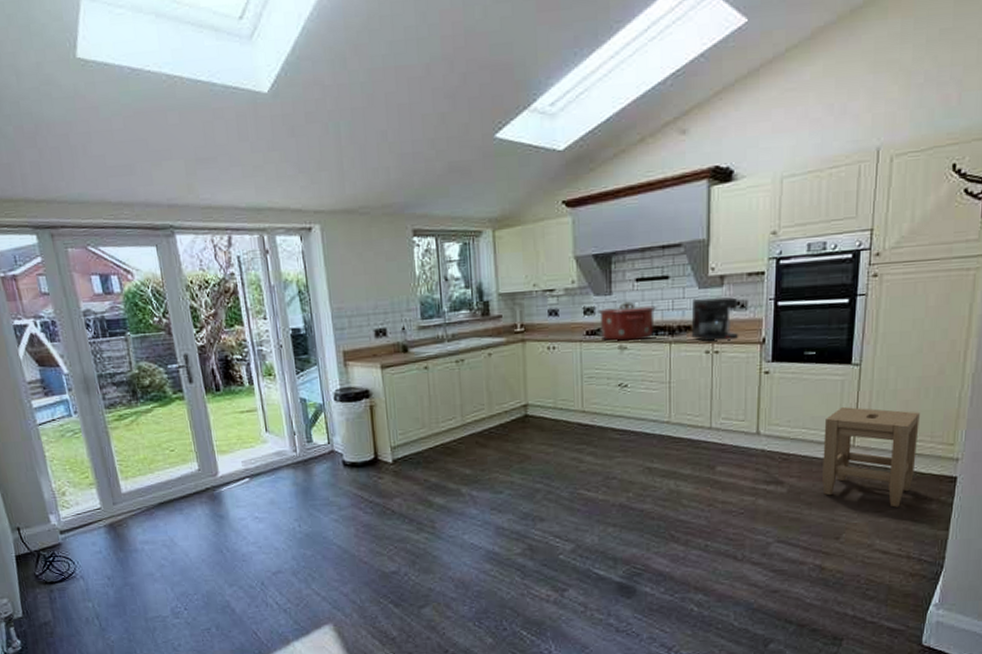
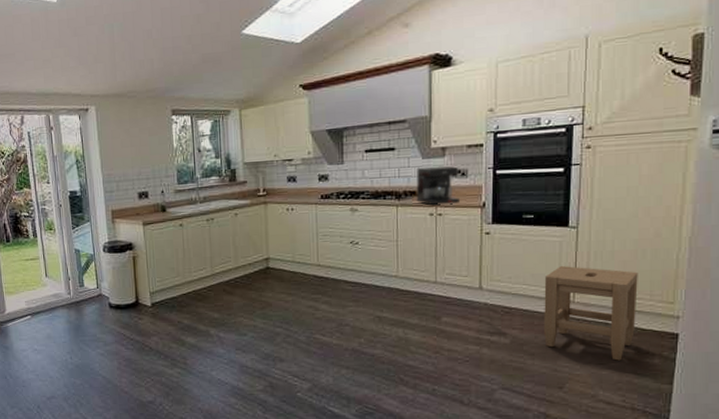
casserole: present [597,301,657,341] -> none [330,170,385,204]

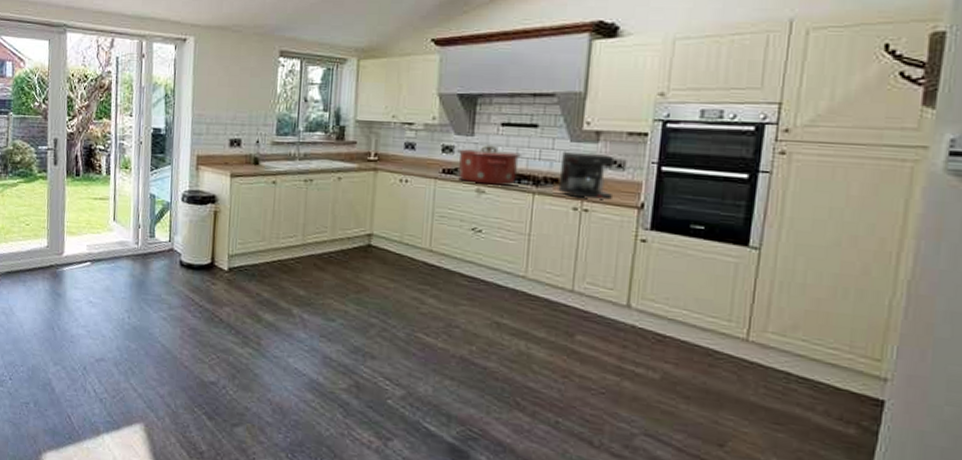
casserole: none [330,170,385,204] -> present [456,144,523,186]
stool: present [544,265,638,361] -> none [705,292,836,424]

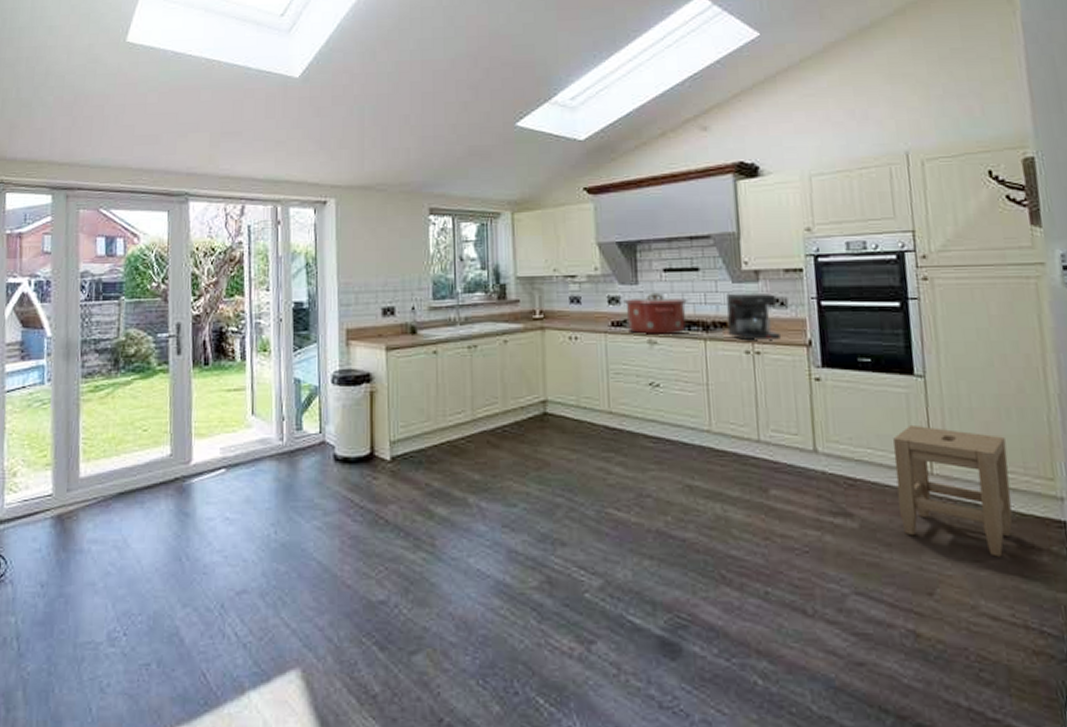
stool: none [705,292,836,424] -> present [893,424,1013,557]

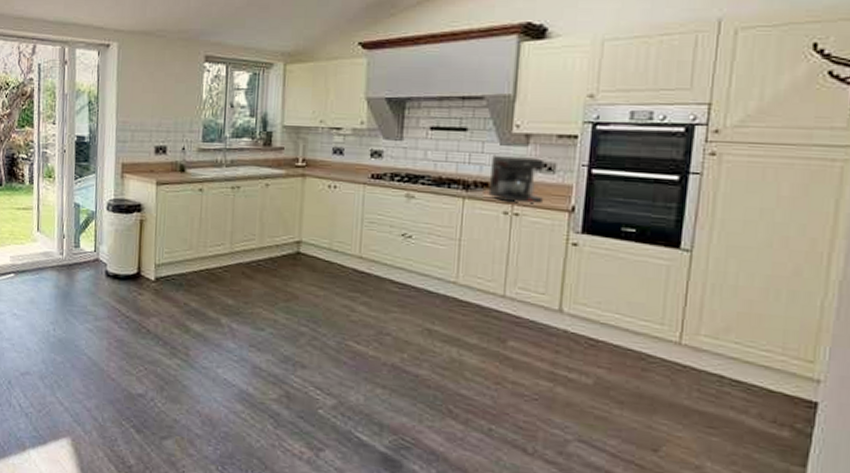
casserole: present [622,292,689,334] -> none [385,149,452,191]
stool: present [893,424,1013,557] -> none [638,295,768,427]

